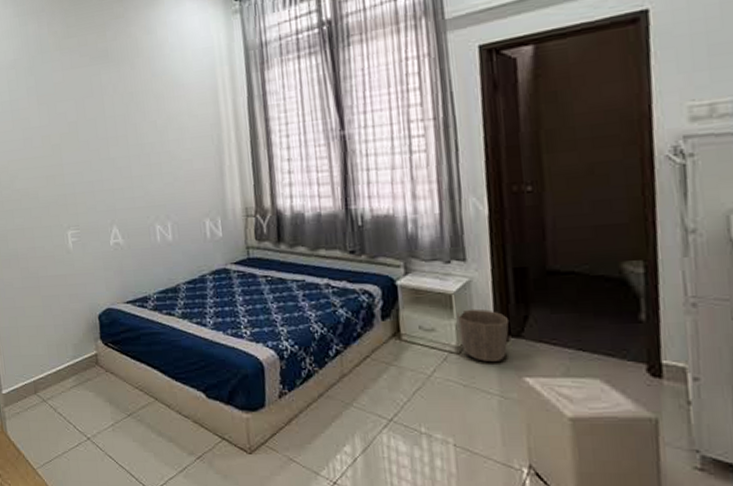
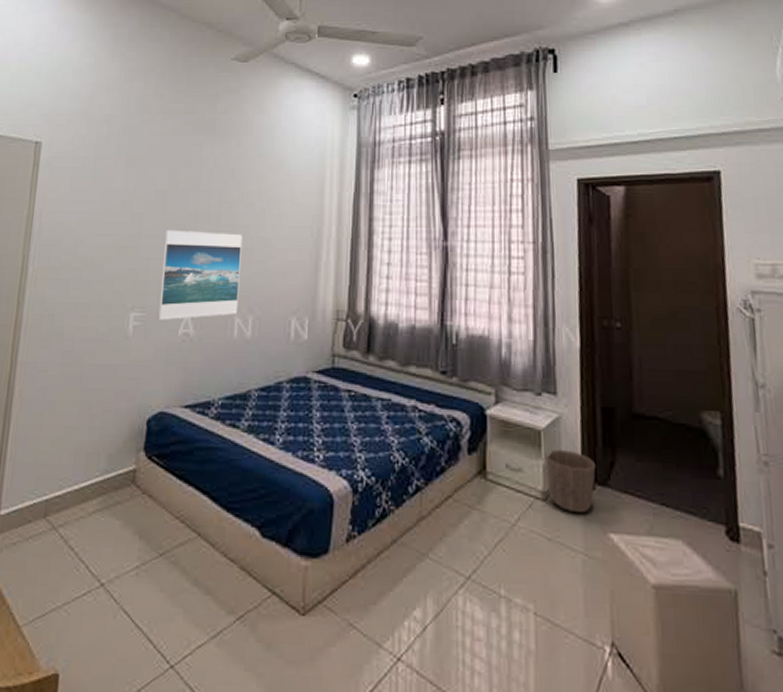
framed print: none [82,151,158,234] -> present [157,229,242,320]

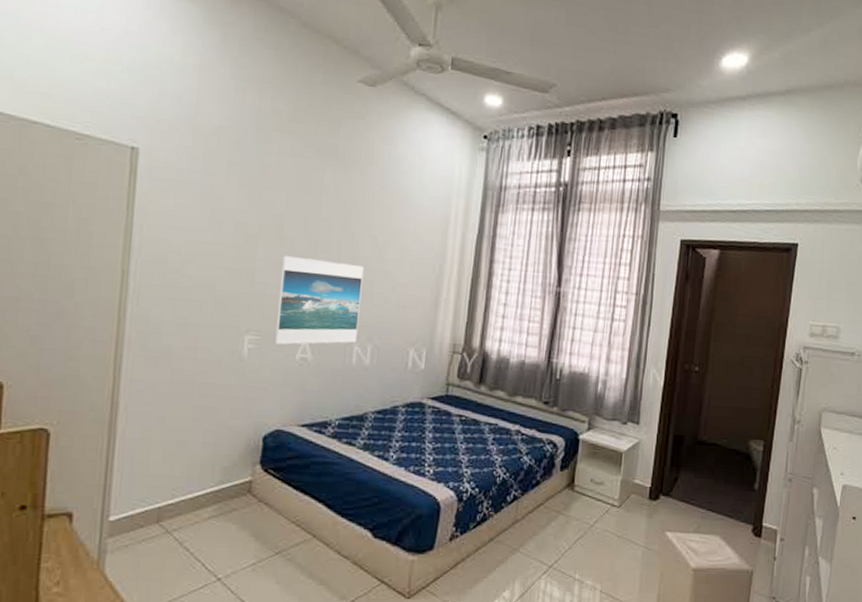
waste basket: present [545,449,596,512] -> none [622,467,662,516]

